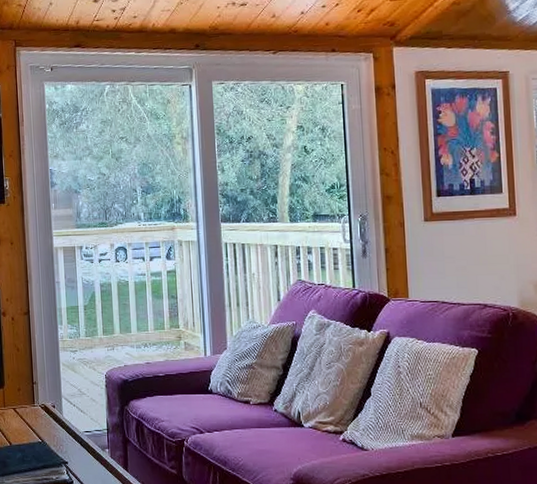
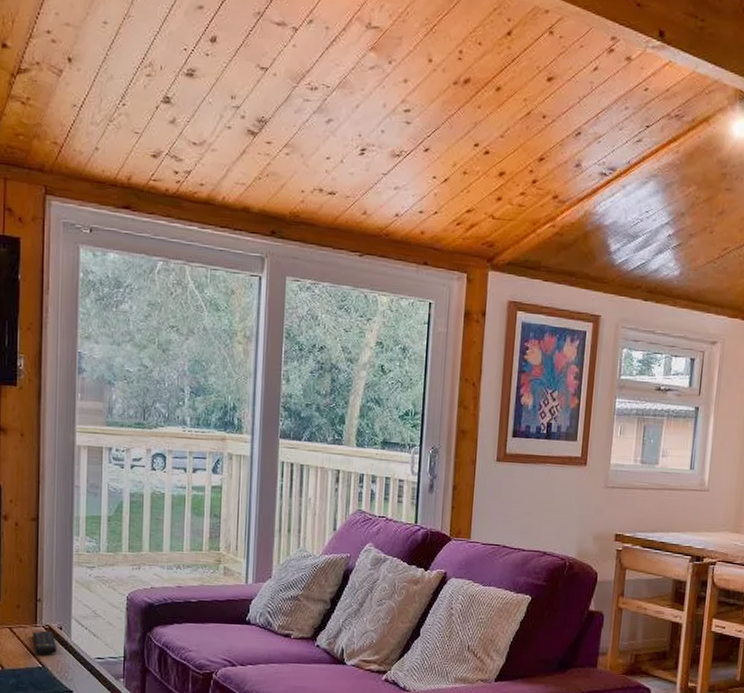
remote control: none [32,409,53,431] -> present [32,630,57,655]

